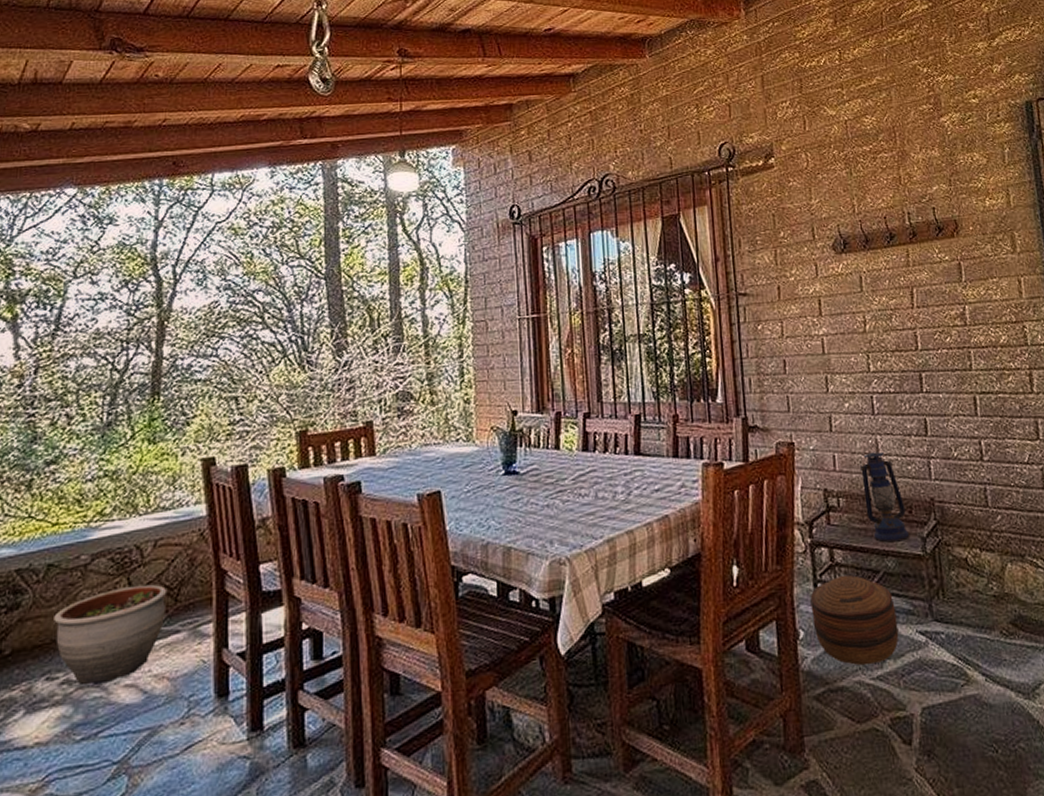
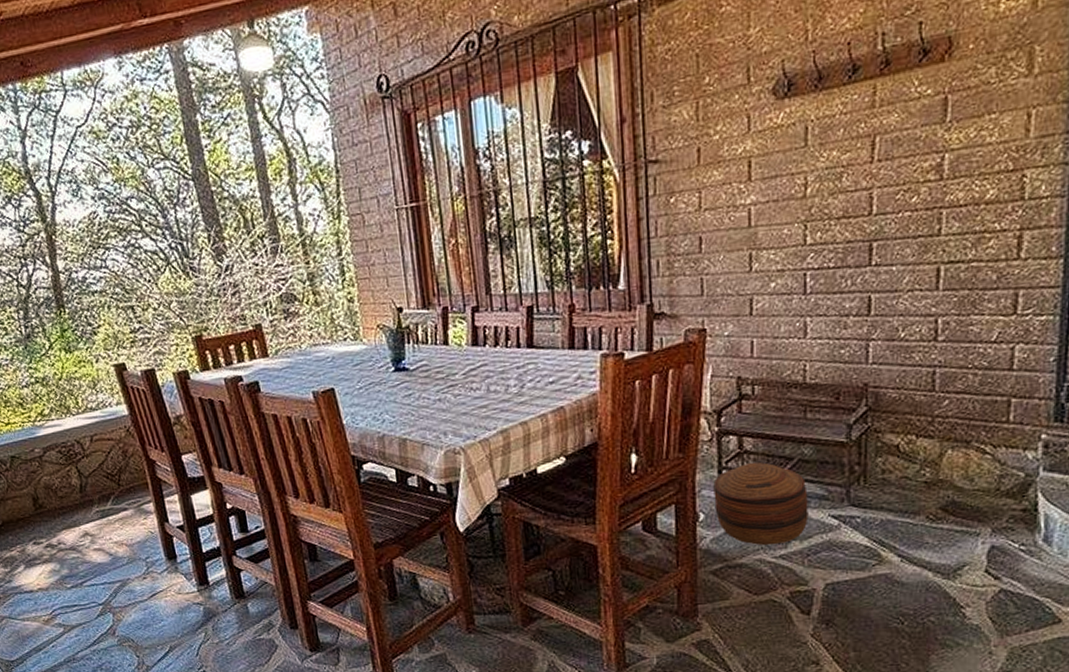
planter pot: present [54,584,167,686] -> none [27,472,113,549]
lantern: present [859,443,910,543] -> none [781,326,834,430]

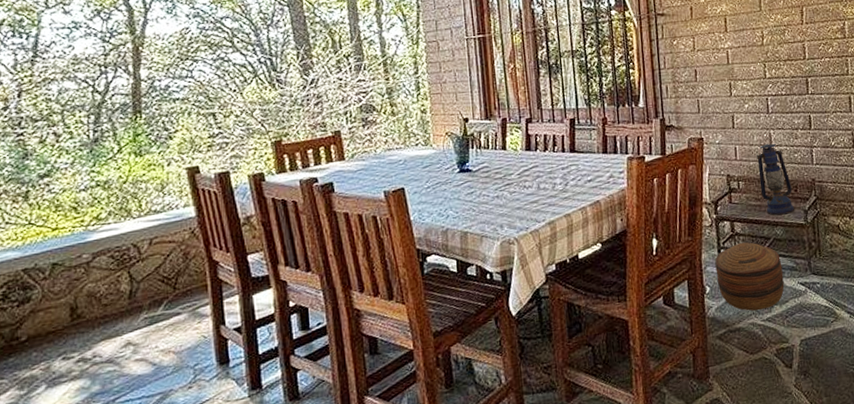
lantern: none [781,326,834,430] -> present [756,137,795,216]

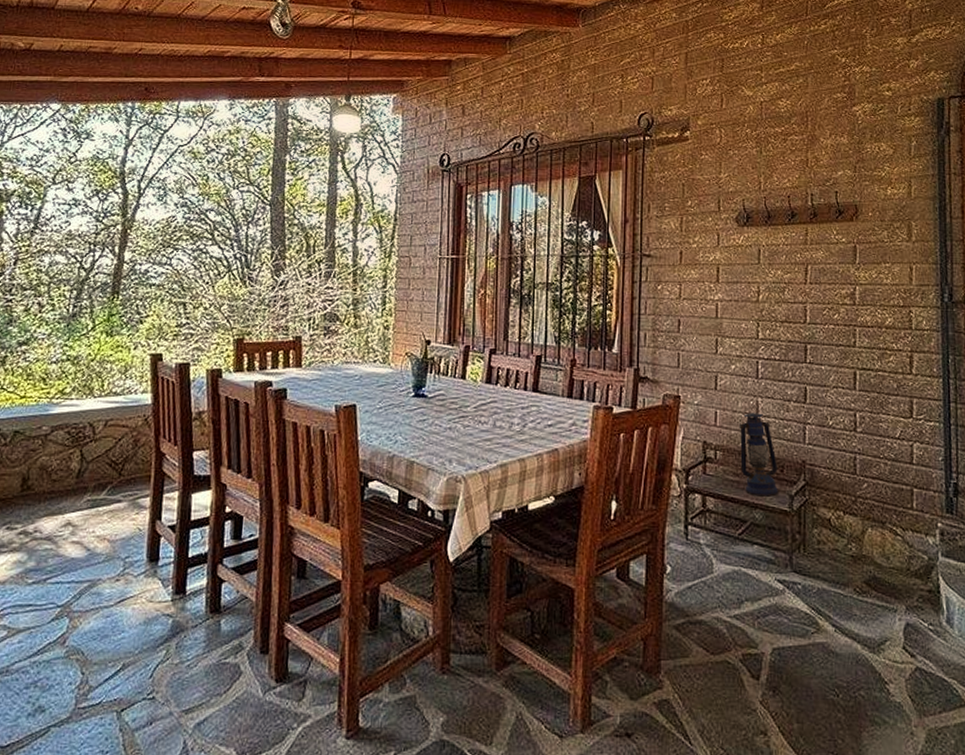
basket: present [715,242,785,311] -> none [680,522,759,604]

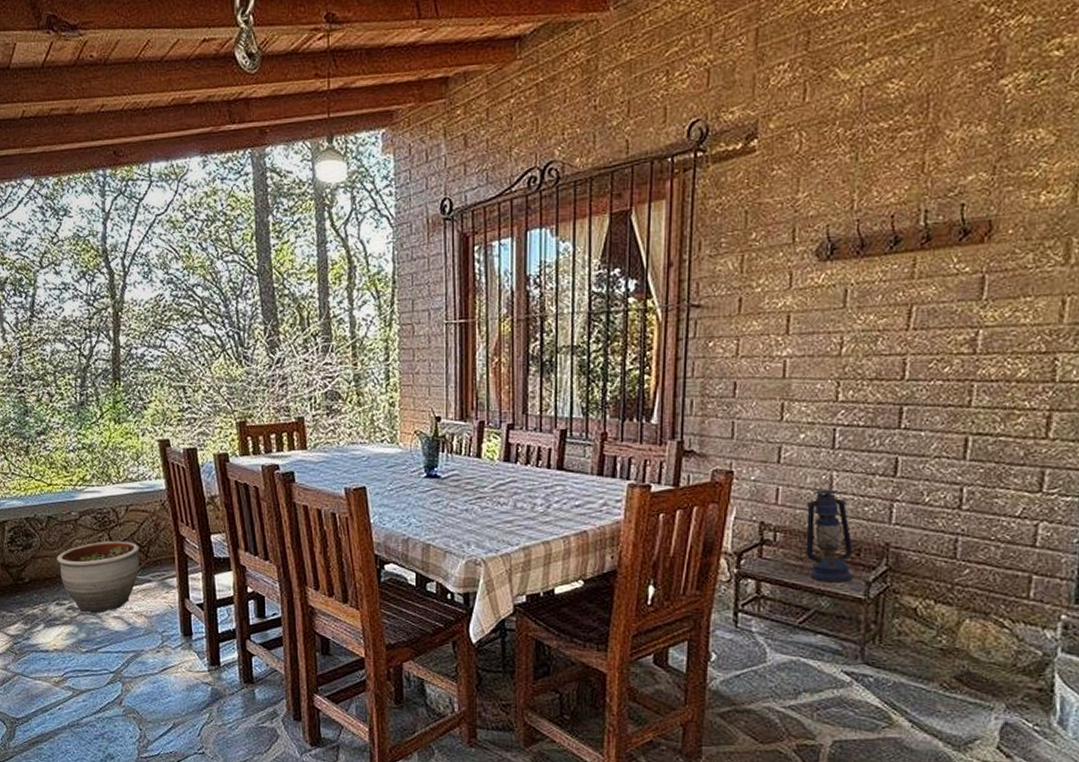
planter pot: none [16,457,113,538] -> present [57,540,139,613]

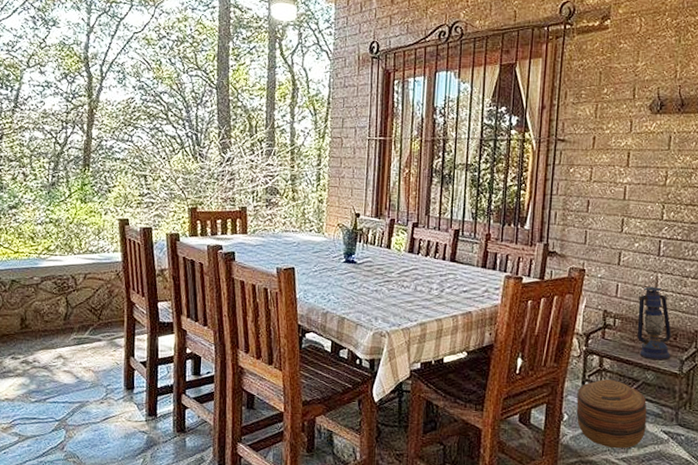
planter pot: present [57,540,139,613] -> none [16,303,93,367]
basket: none [727,609,822,695] -> present [576,379,647,449]

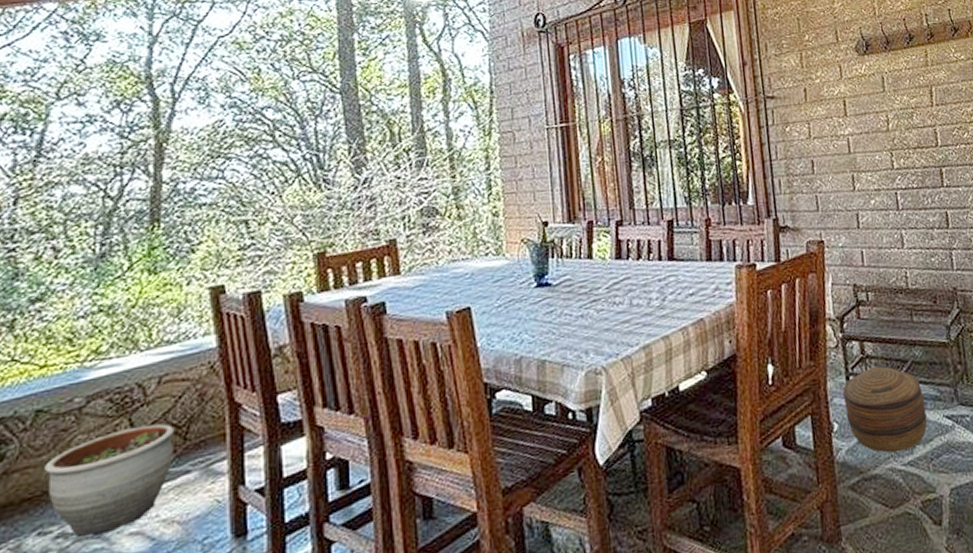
planter pot: none [16,303,93,367] -> present [45,424,175,538]
lantern: present [637,279,671,361] -> none [886,238,935,333]

